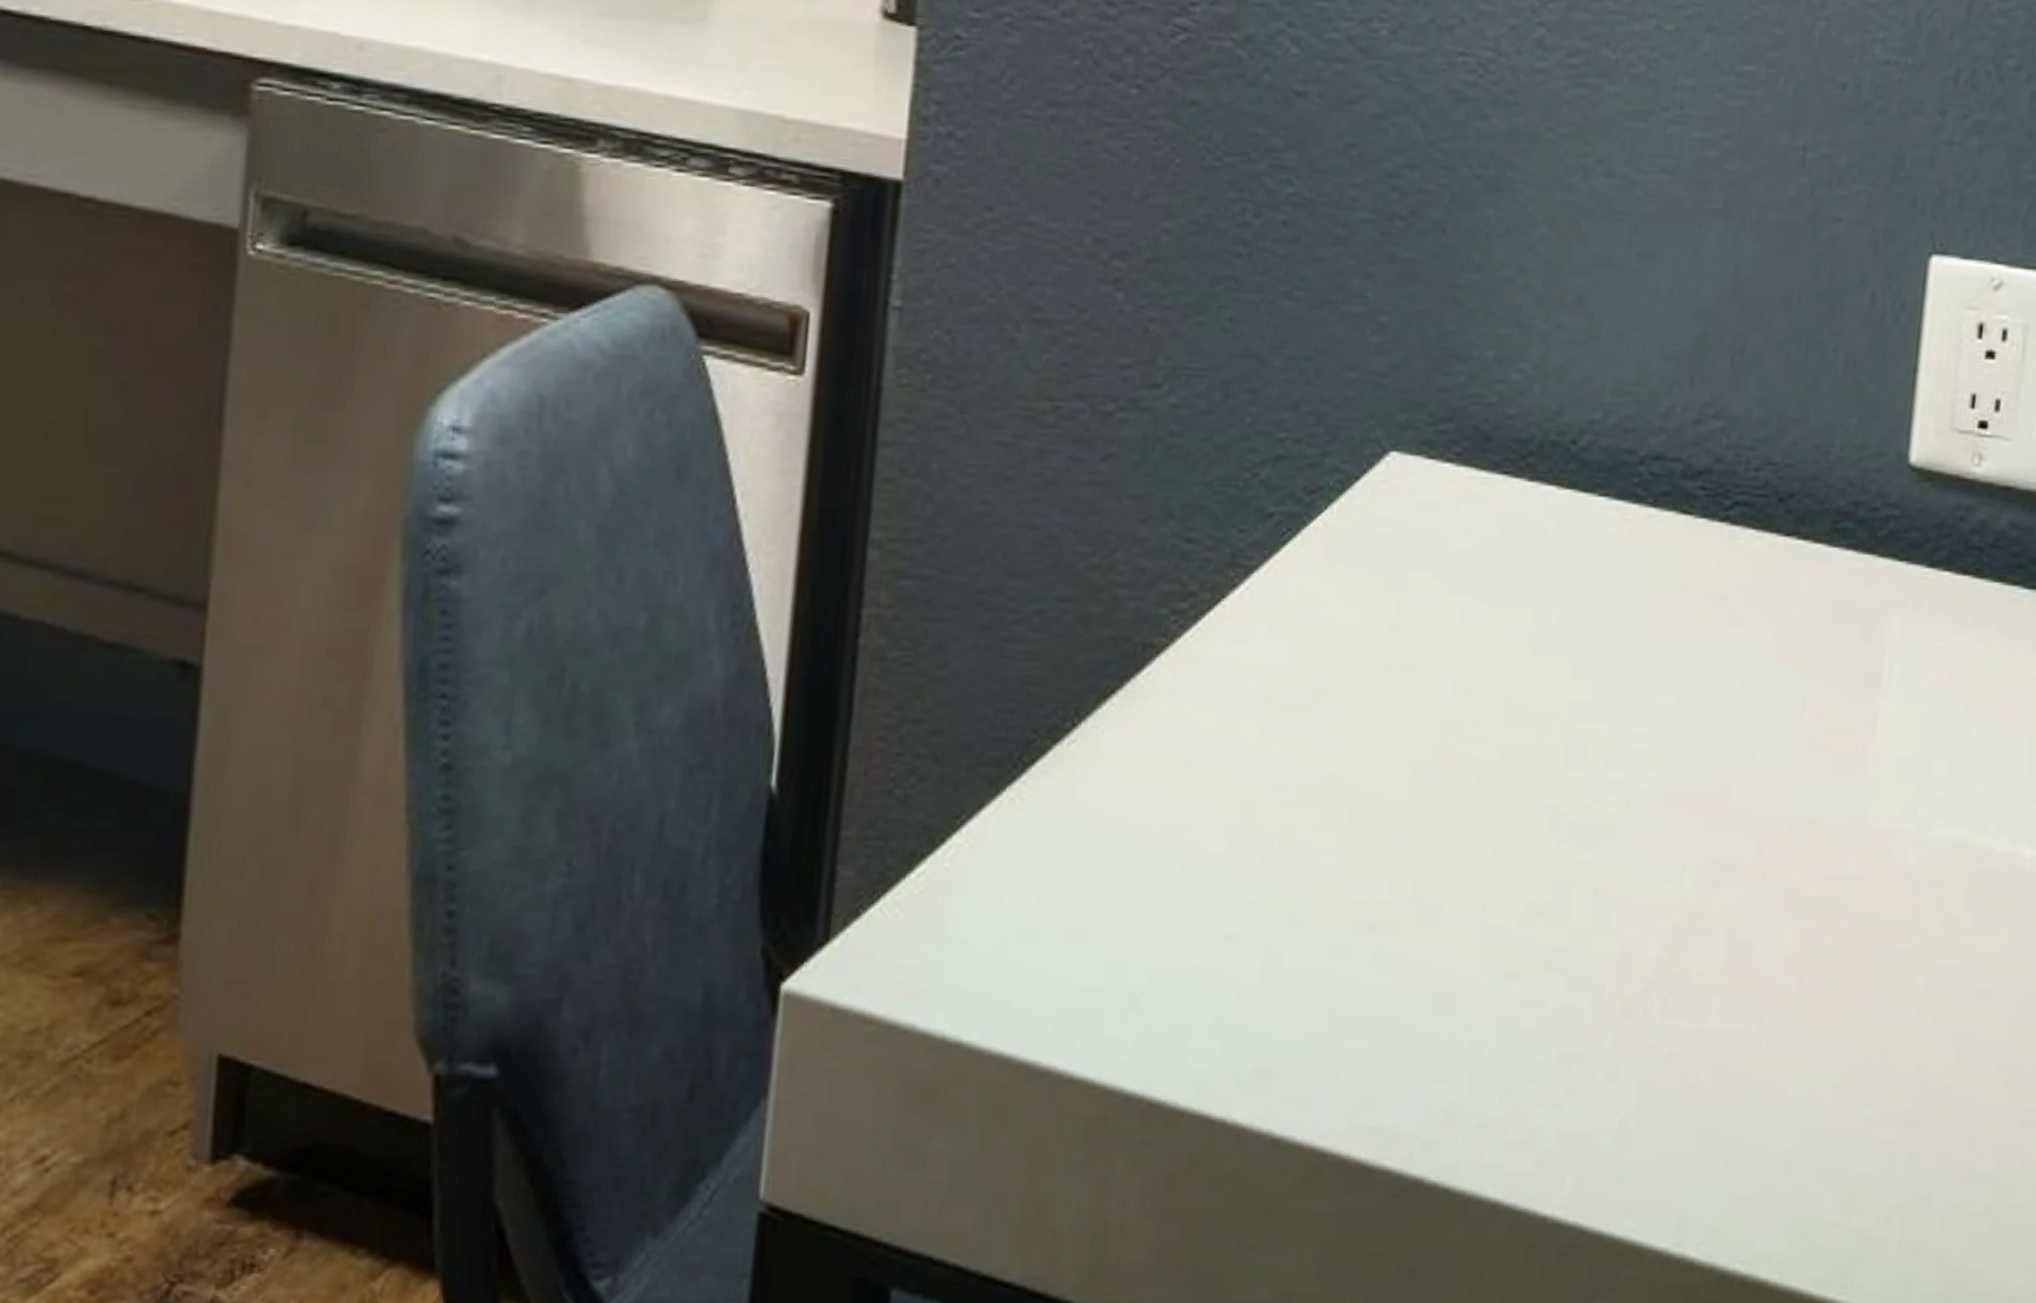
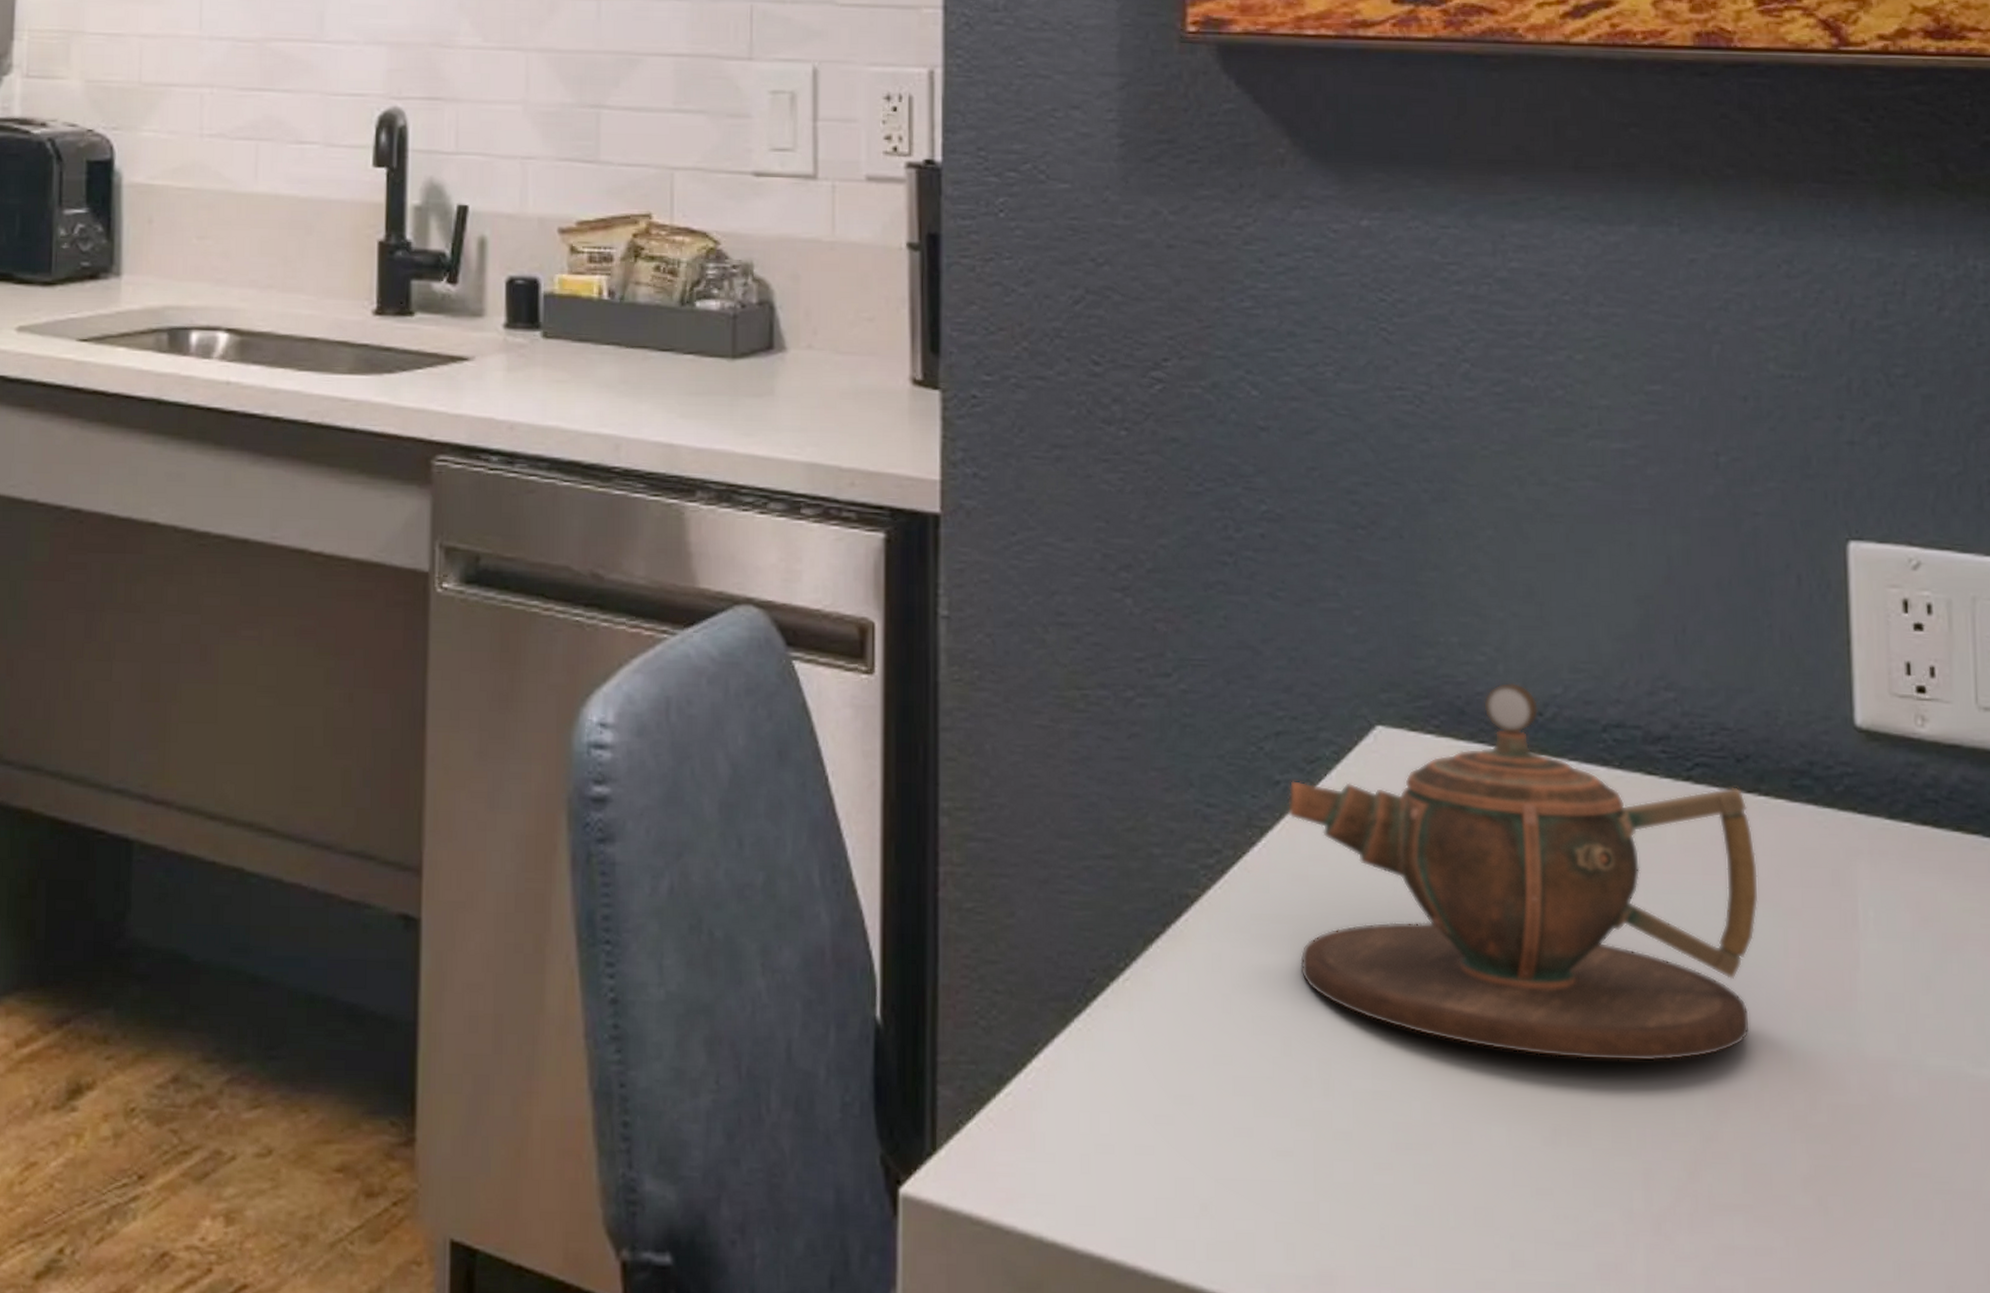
teapot: none [1272,404,1786,833] -> present [1288,682,1759,1062]

